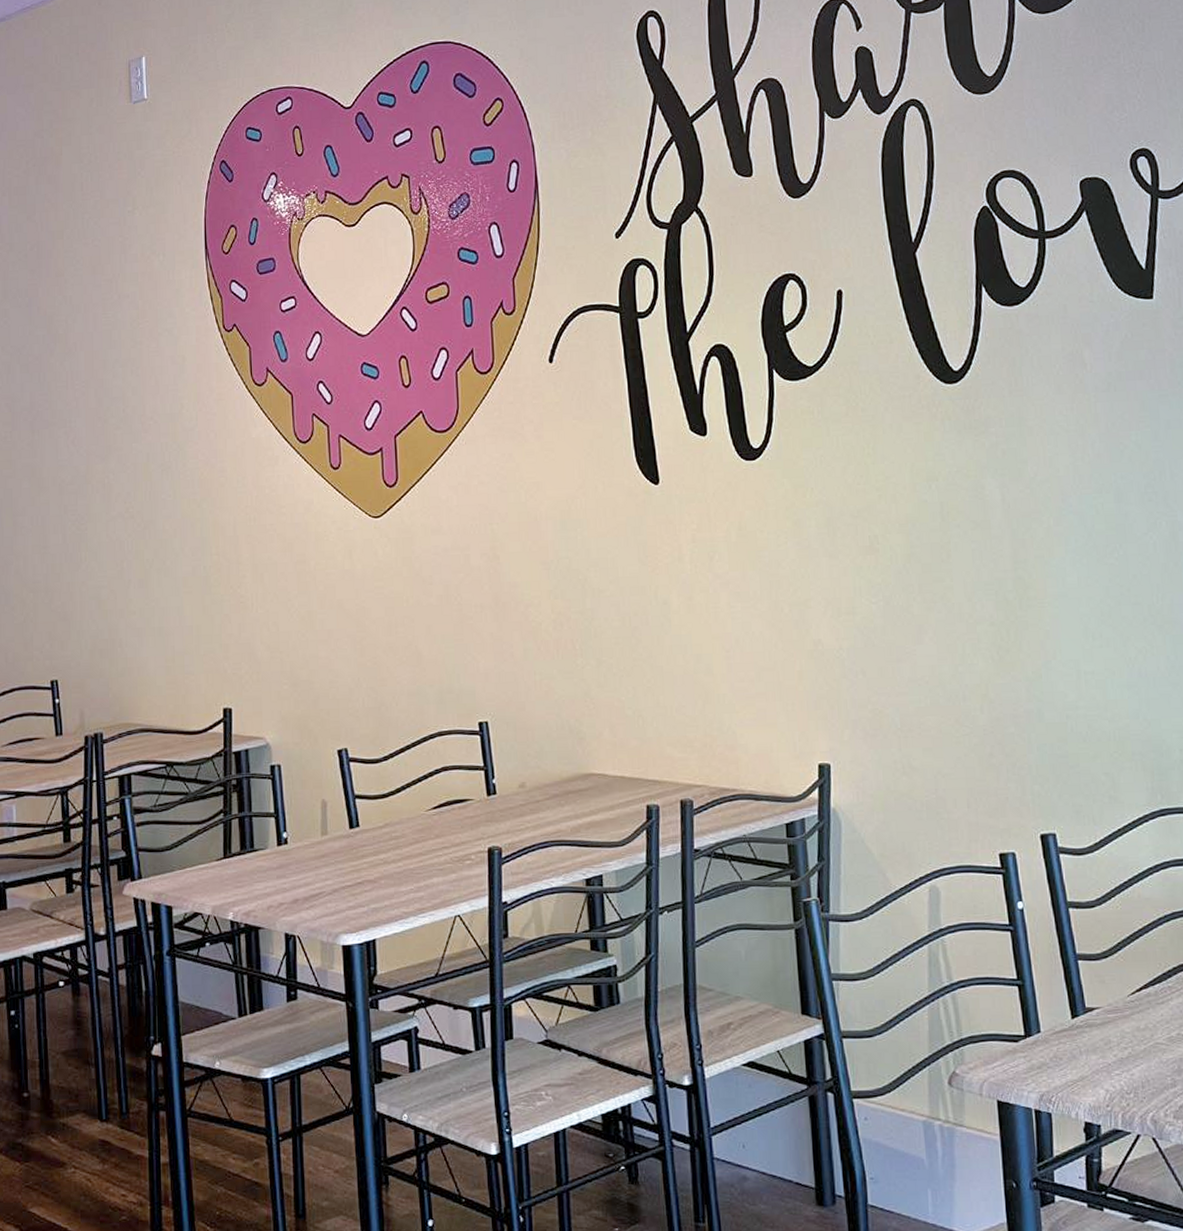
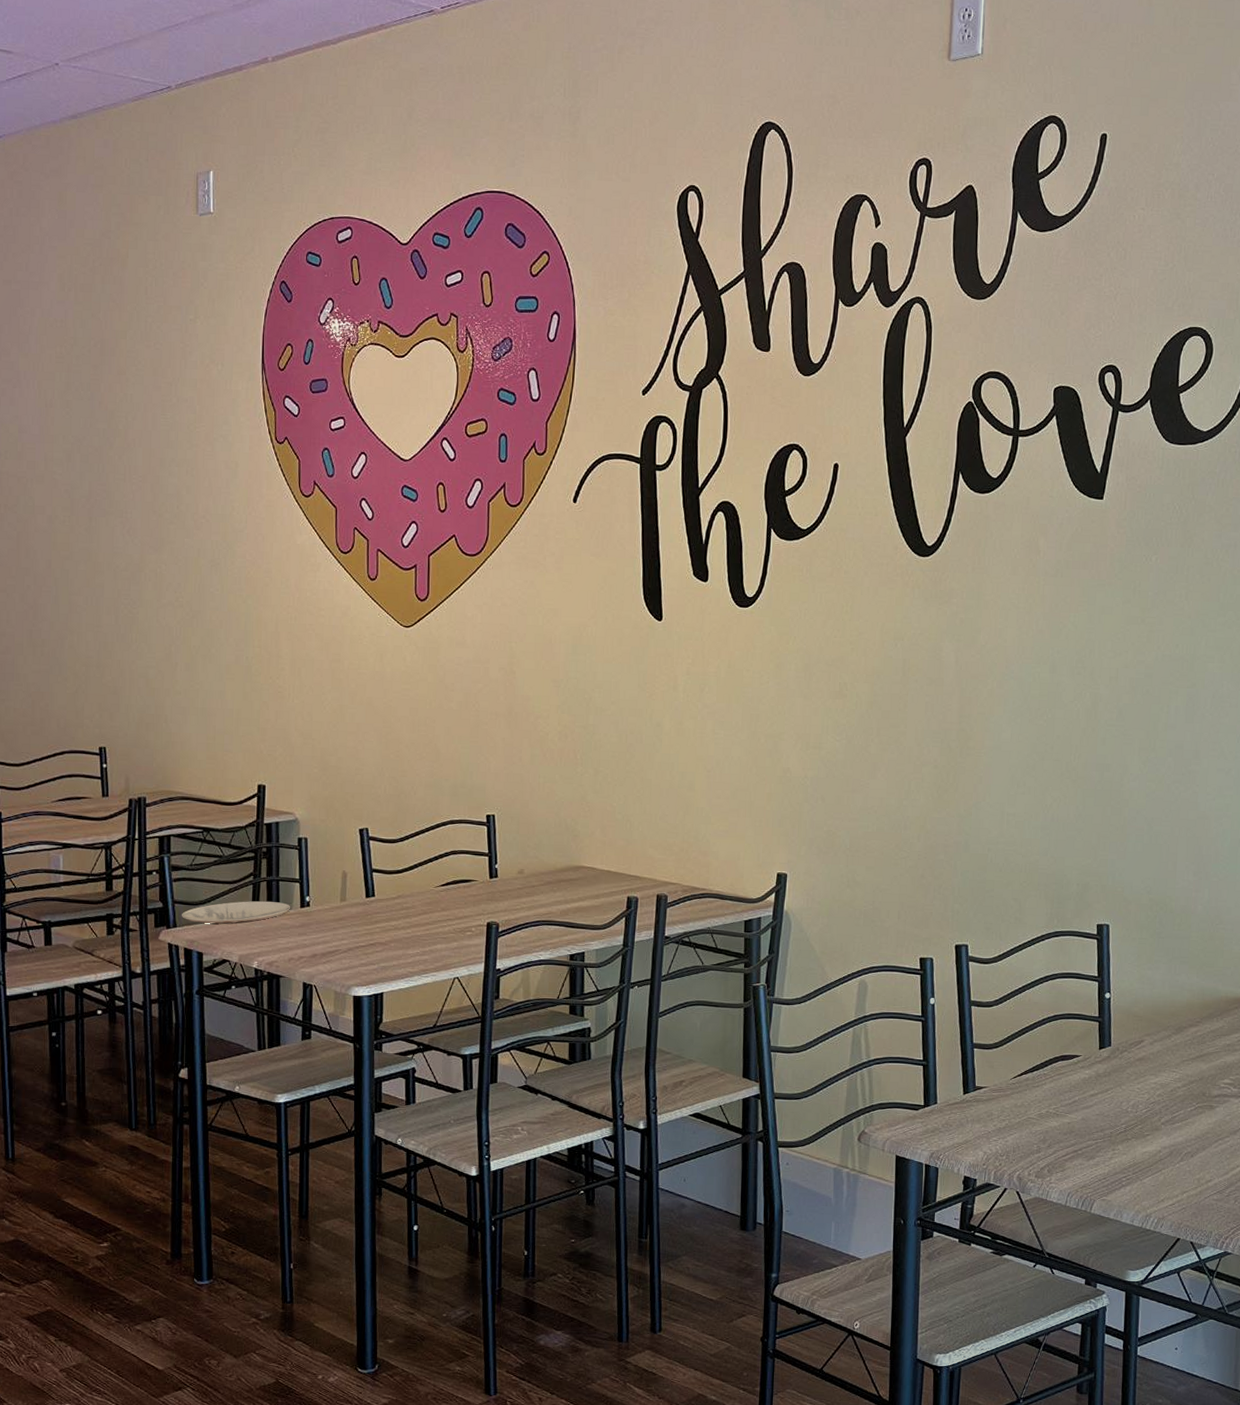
plate: none [146,840,267,872] -> present [181,901,291,925]

